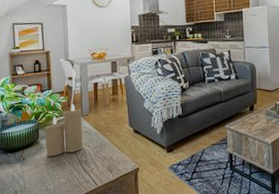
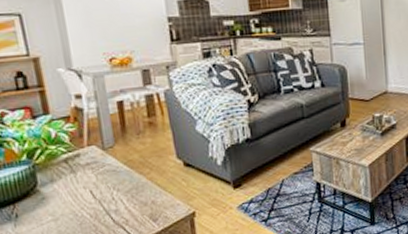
candle: present [44,104,83,156] -> none [45,133,110,209]

